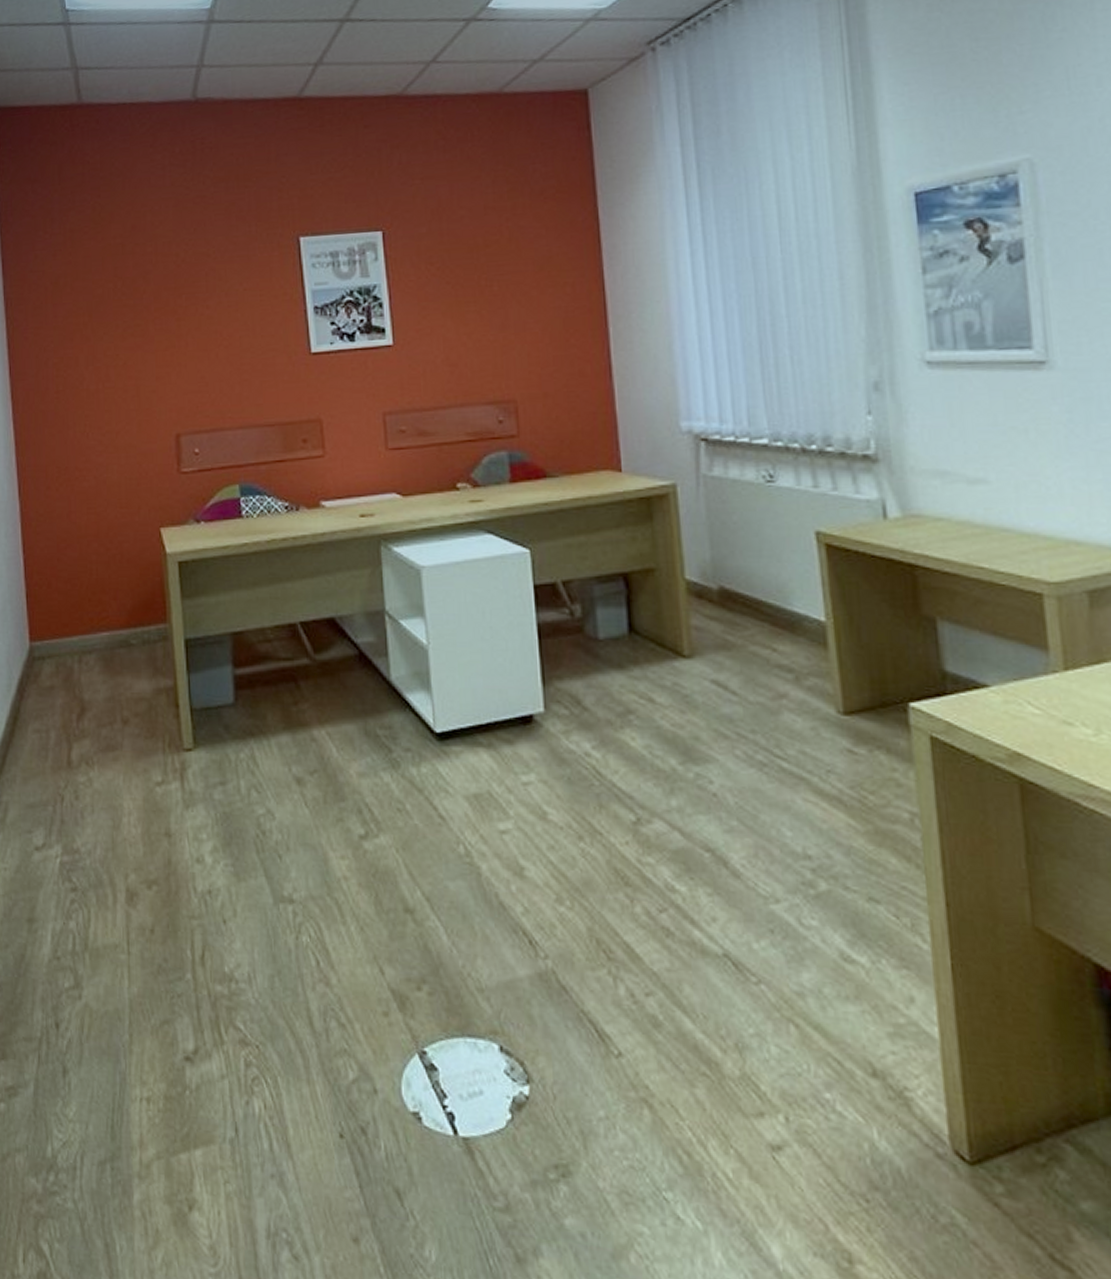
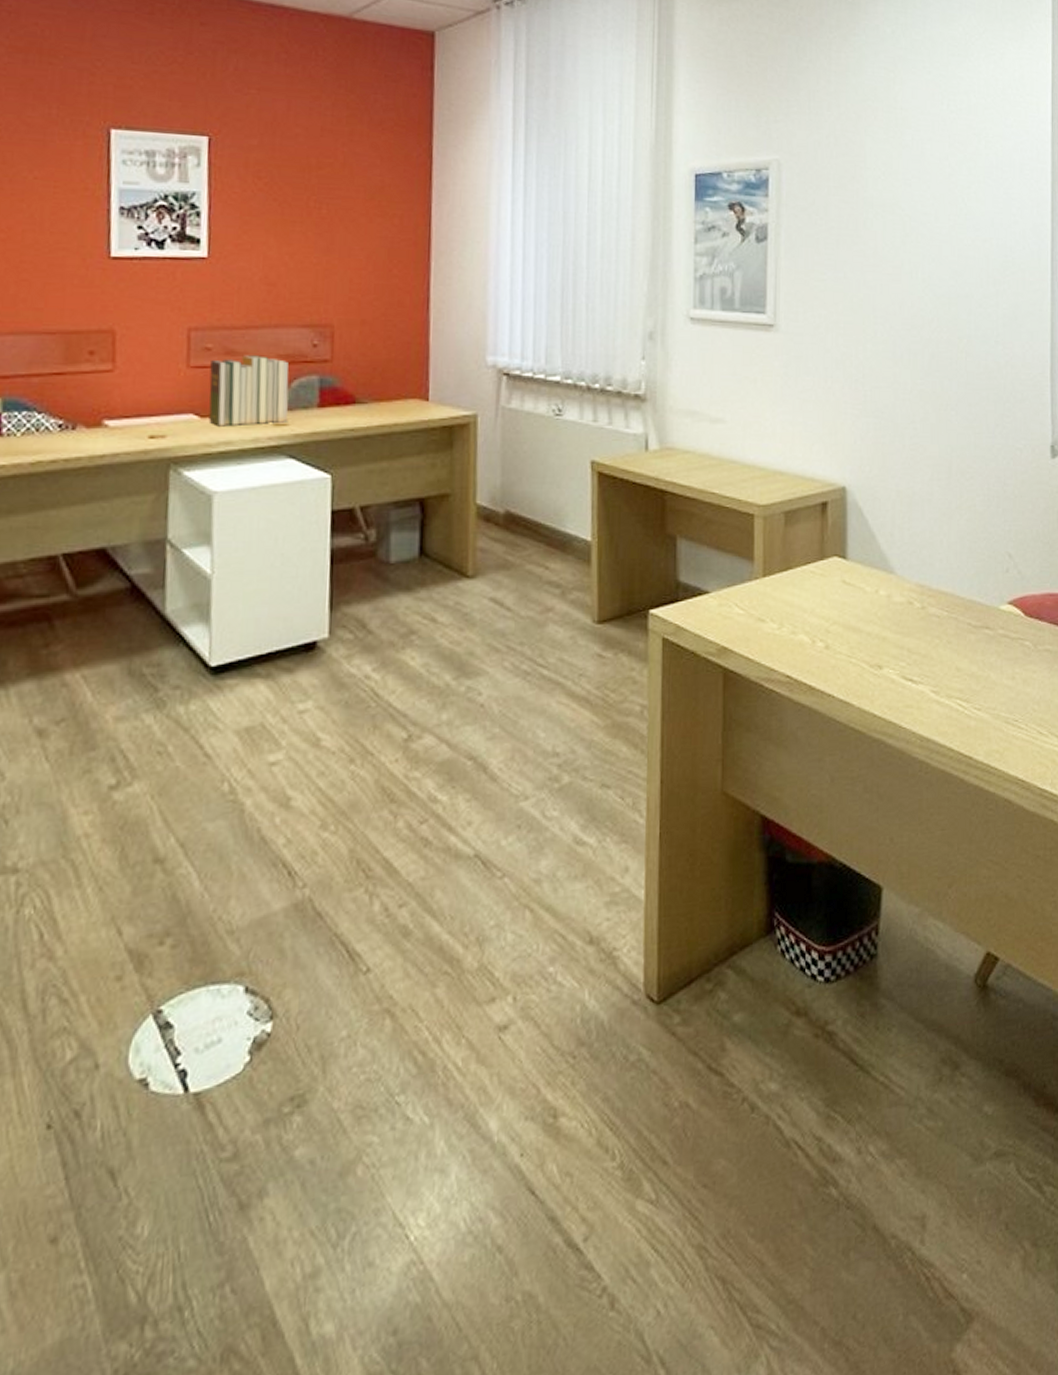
books: none [406,434,483,504] -> present [208,355,289,427]

